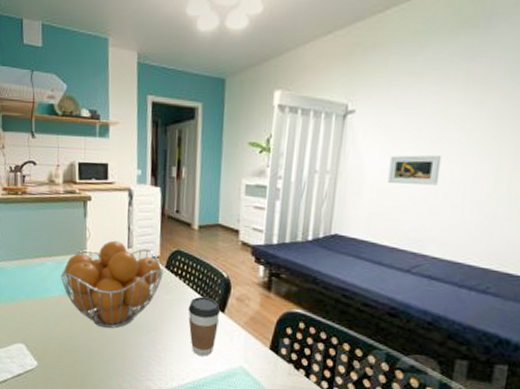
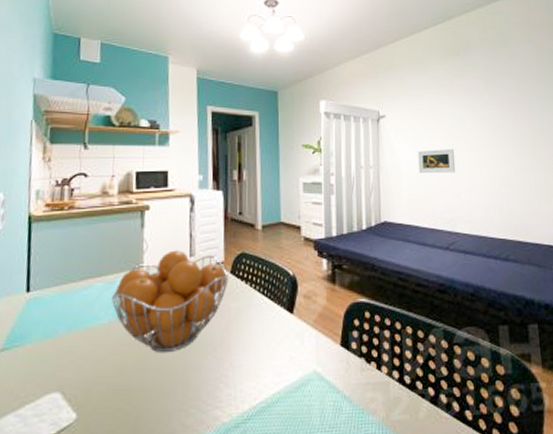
coffee cup: present [188,296,221,356] -> none [256,299,289,367]

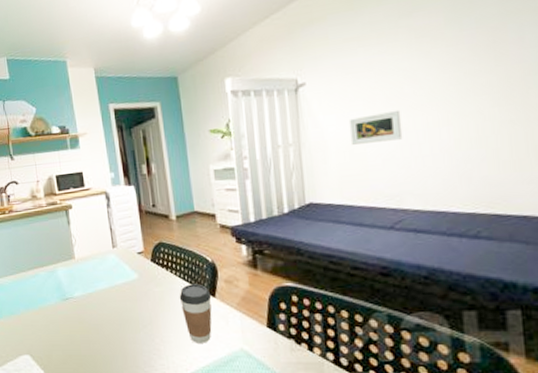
fruit basket: present [111,250,229,354] -> none [53,242,150,329]
coffee cup: none [256,299,289,367] -> present [179,284,212,343]

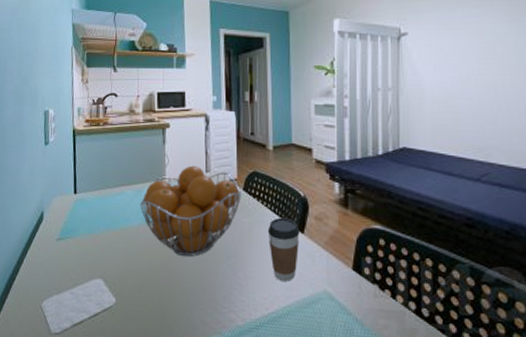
fruit basket: none [53,242,150,329] -> present [139,165,241,257]
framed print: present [348,109,403,145] -> none [444,68,493,96]

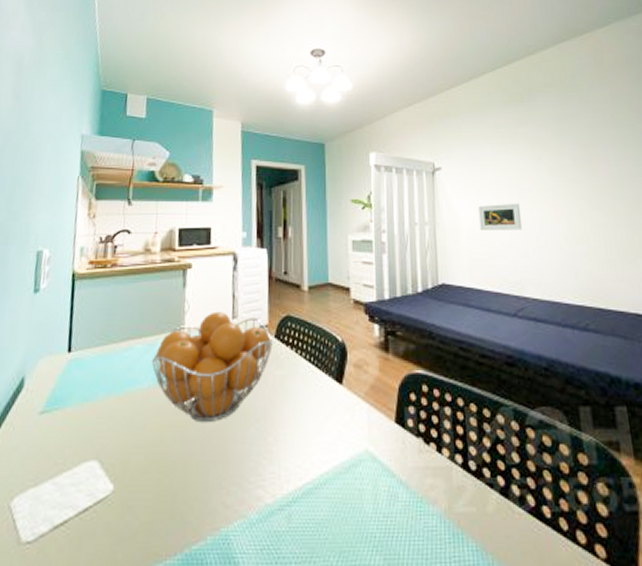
coffee cup: present [267,217,300,282] -> none [302,367,338,443]
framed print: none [444,68,493,96] -> present [477,203,523,230]

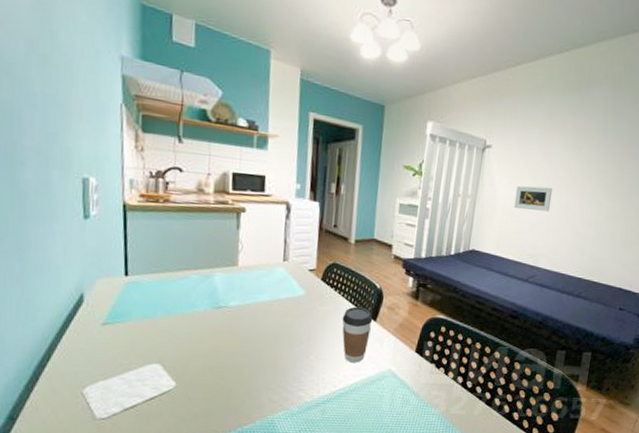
fruit basket: present [151,311,273,423] -> none [207,253,319,342]
coffee cup: none [302,367,338,443] -> present [342,306,373,363]

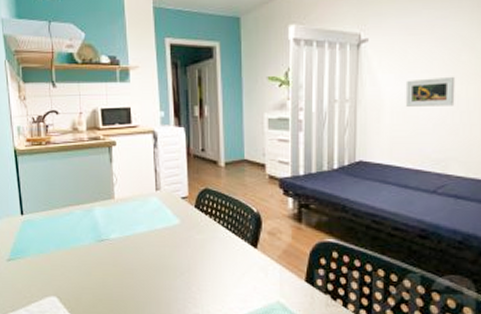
coffee cup: present [342,306,373,363] -> none [220,233,253,294]

